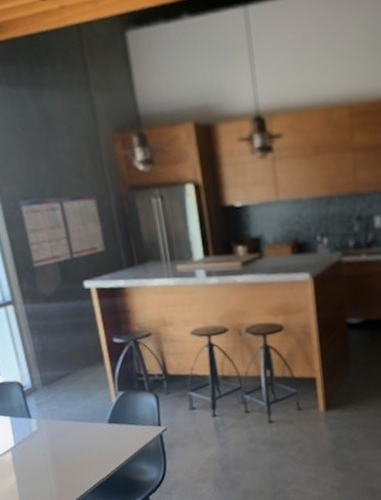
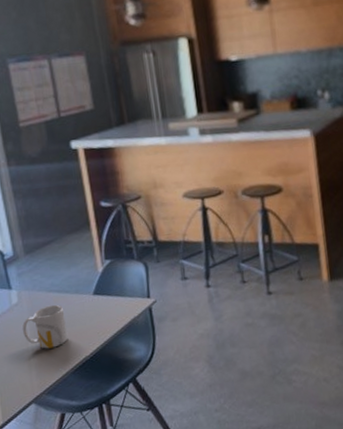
mug: none [42,432,86,472] -> present [23,304,68,349]

